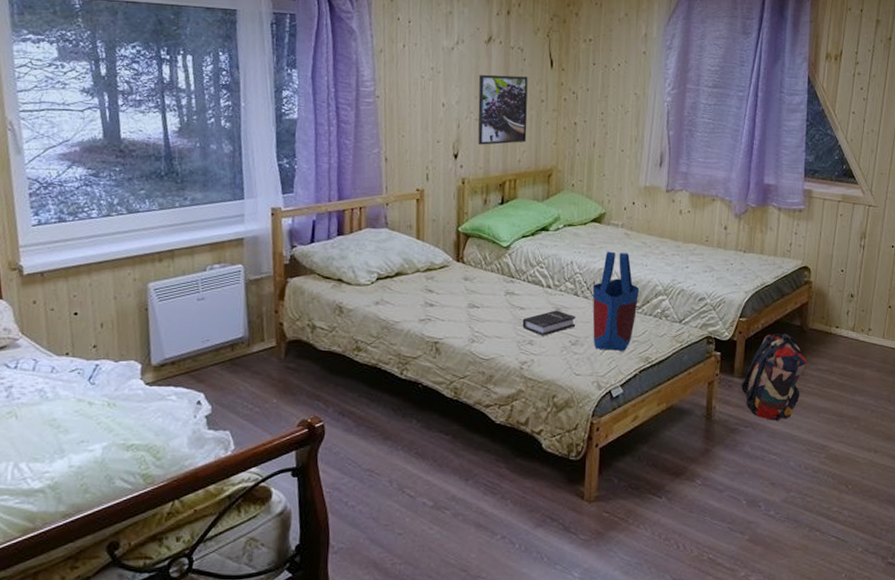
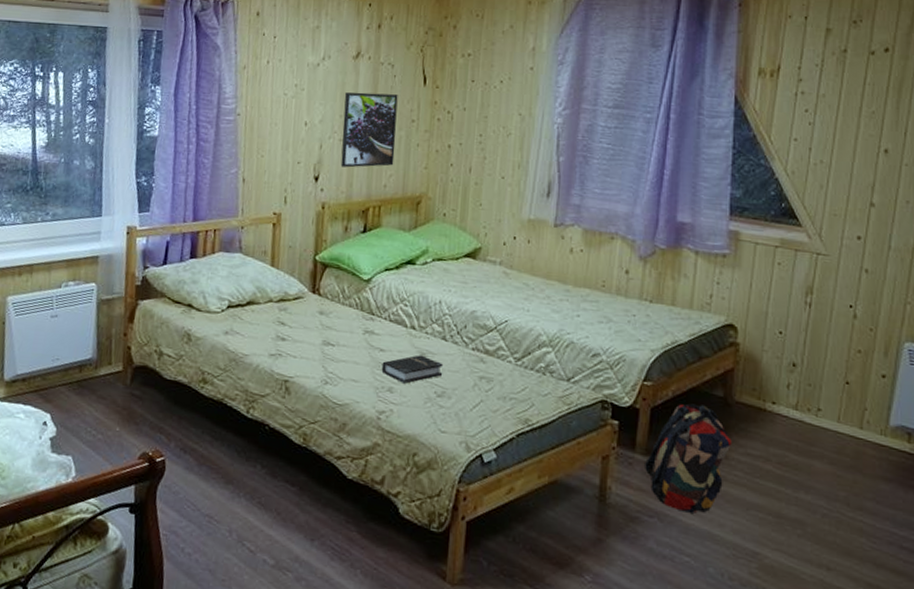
tote bag: present [592,251,640,351] -> none [462,291,520,409]

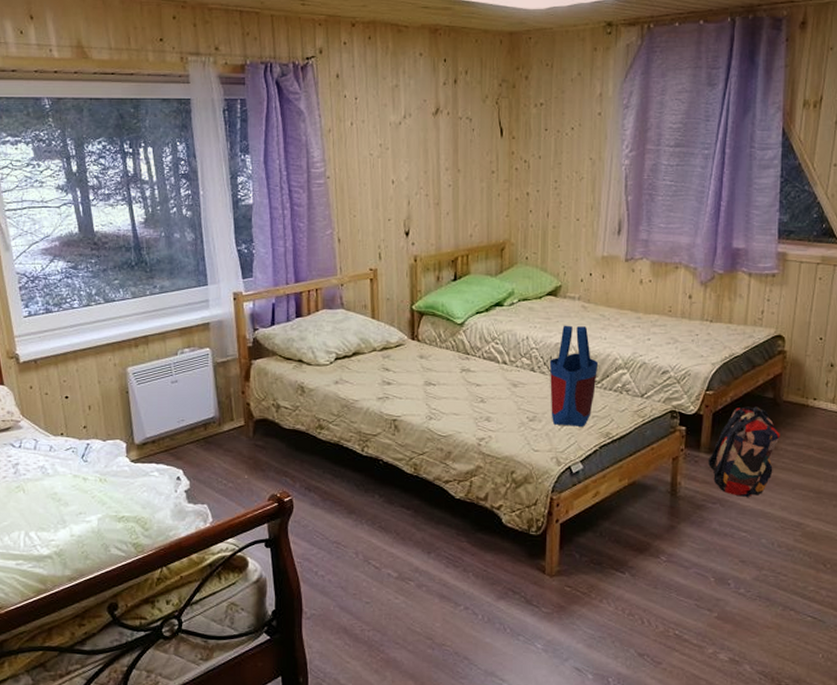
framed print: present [340,92,398,168] -> none [427,148,478,221]
hardback book: present [381,355,444,384] -> none [479,386,533,412]
tote bag: none [462,291,520,409] -> present [549,325,599,426]

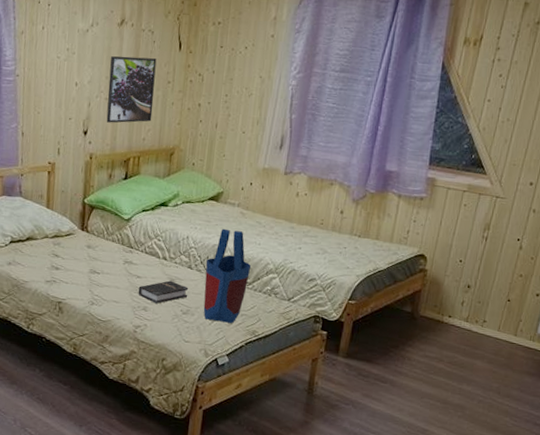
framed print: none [427,148,478,221] -> present [106,56,157,123]
hardback book: none [479,386,533,412] -> present [138,280,189,304]
backpack: present [708,406,780,497] -> none [345,317,415,401]

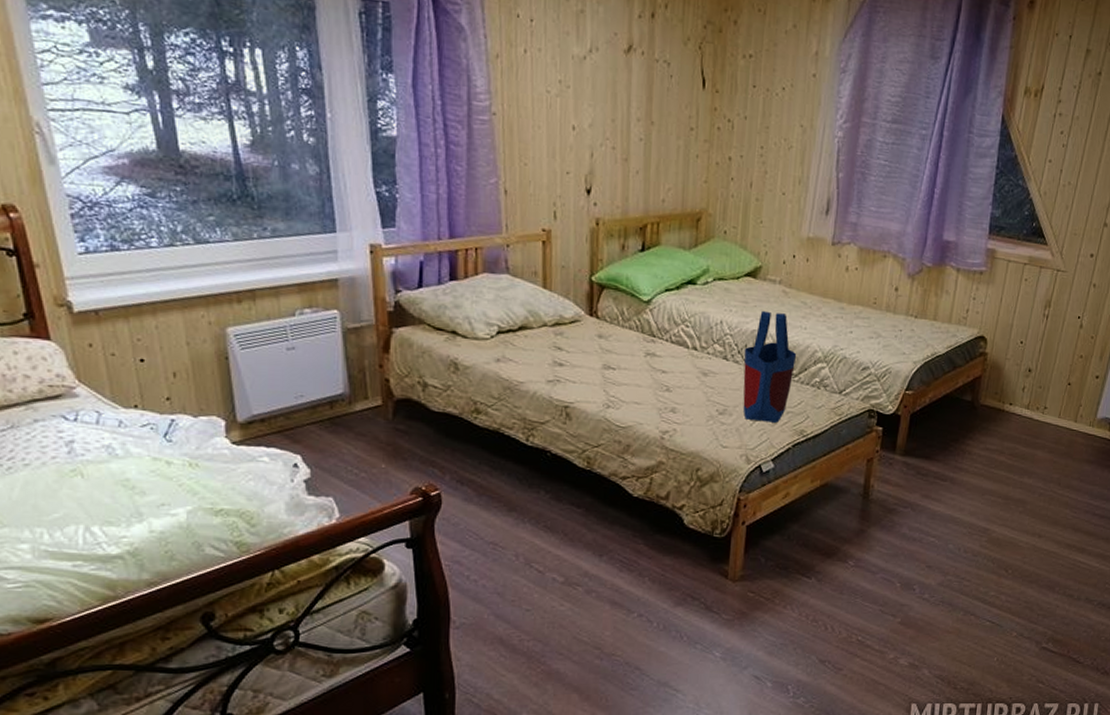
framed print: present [106,56,157,123] -> none [614,92,675,180]
hardback book: present [138,280,189,304] -> none [664,375,725,404]

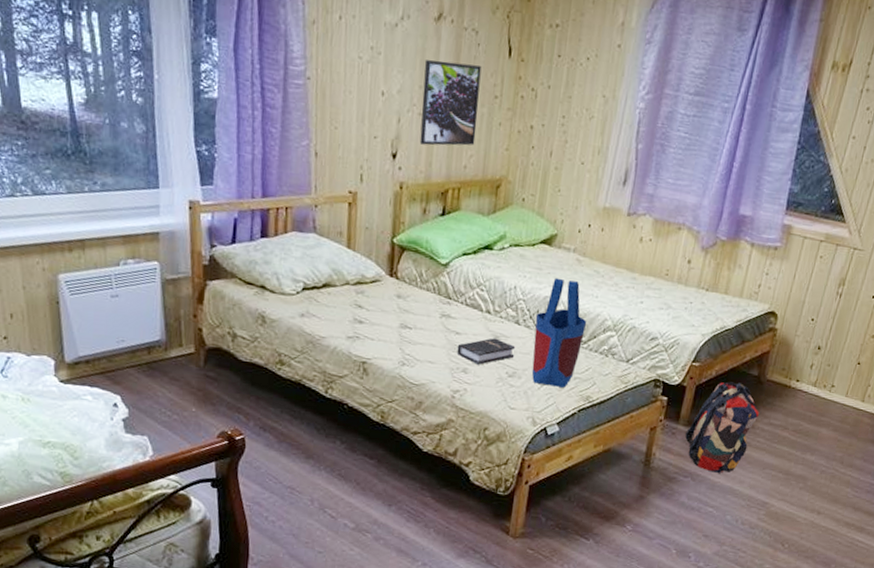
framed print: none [614,92,675,180] -> present [419,60,482,146]
hardback book: none [664,375,725,404] -> present [457,338,516,365]
backpack: none [903,408,975,502] -> present [685,382,759,473]

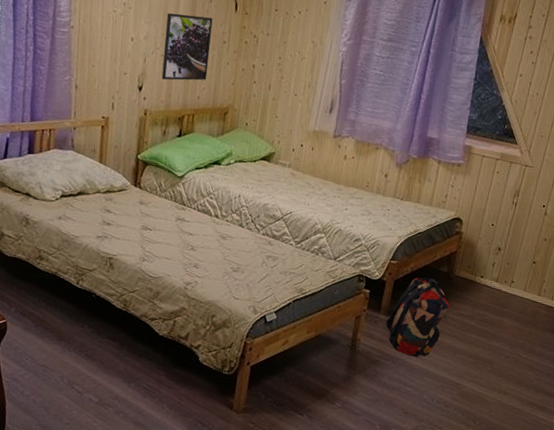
hardback book: present [457,338,516,365] -> none [189,238,239,261]
tote bag: present [532,277,587,388] -> none [253,188,300,281]

